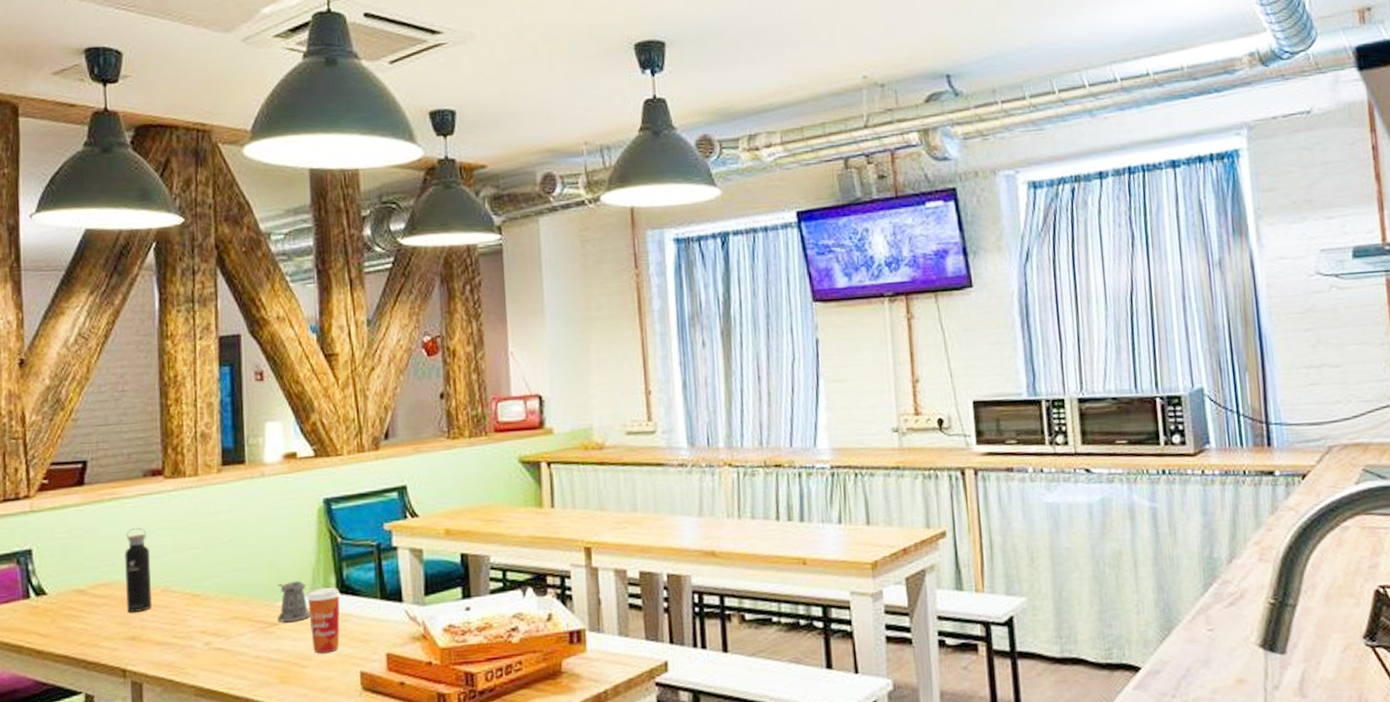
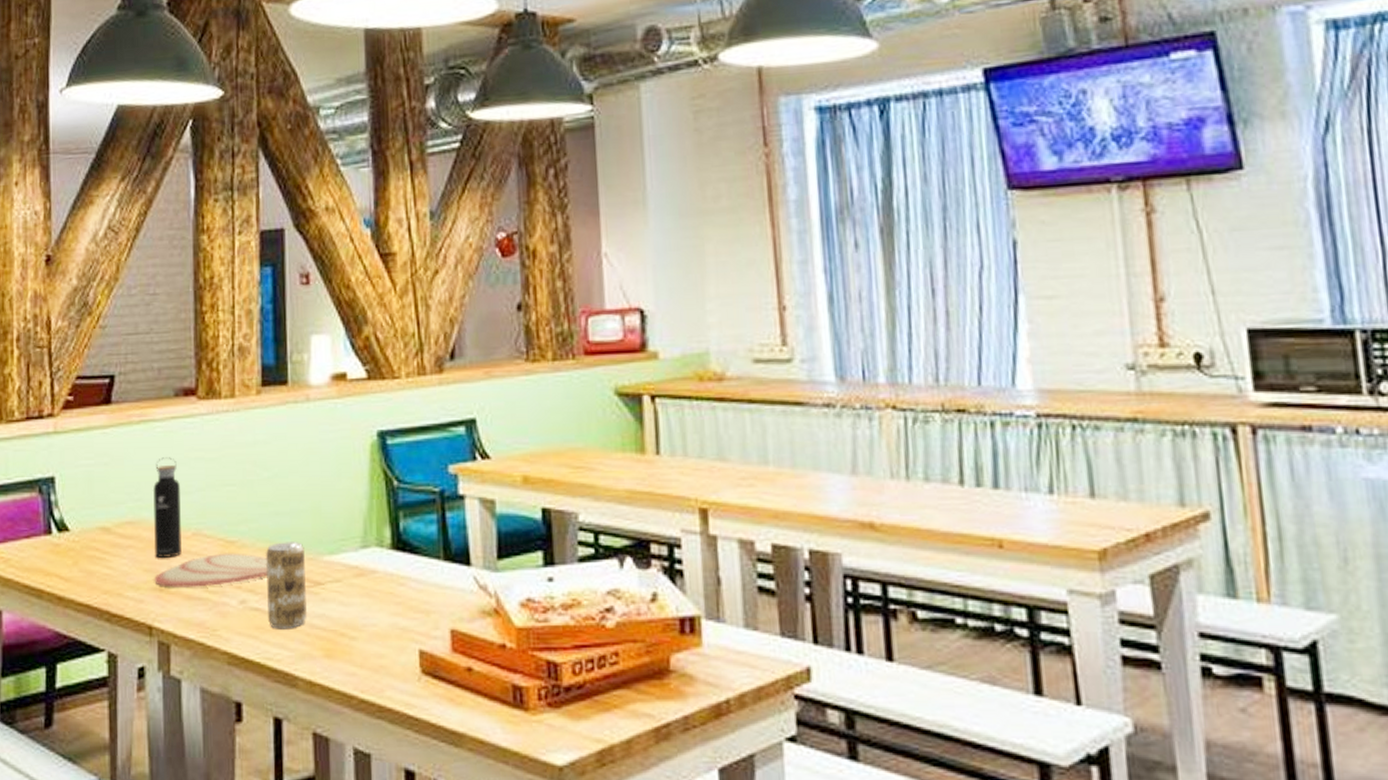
plate: none [127,604,230,636] -> present [154,553,268,587]
beverage can: none [226,592,264,664] -> present [265,542,307,629]
pepper shaker: present [277,580,310,622] -> none [322,531,361,581]
paper cup: present [307,587,341,654] -> none [357,542,397,624]

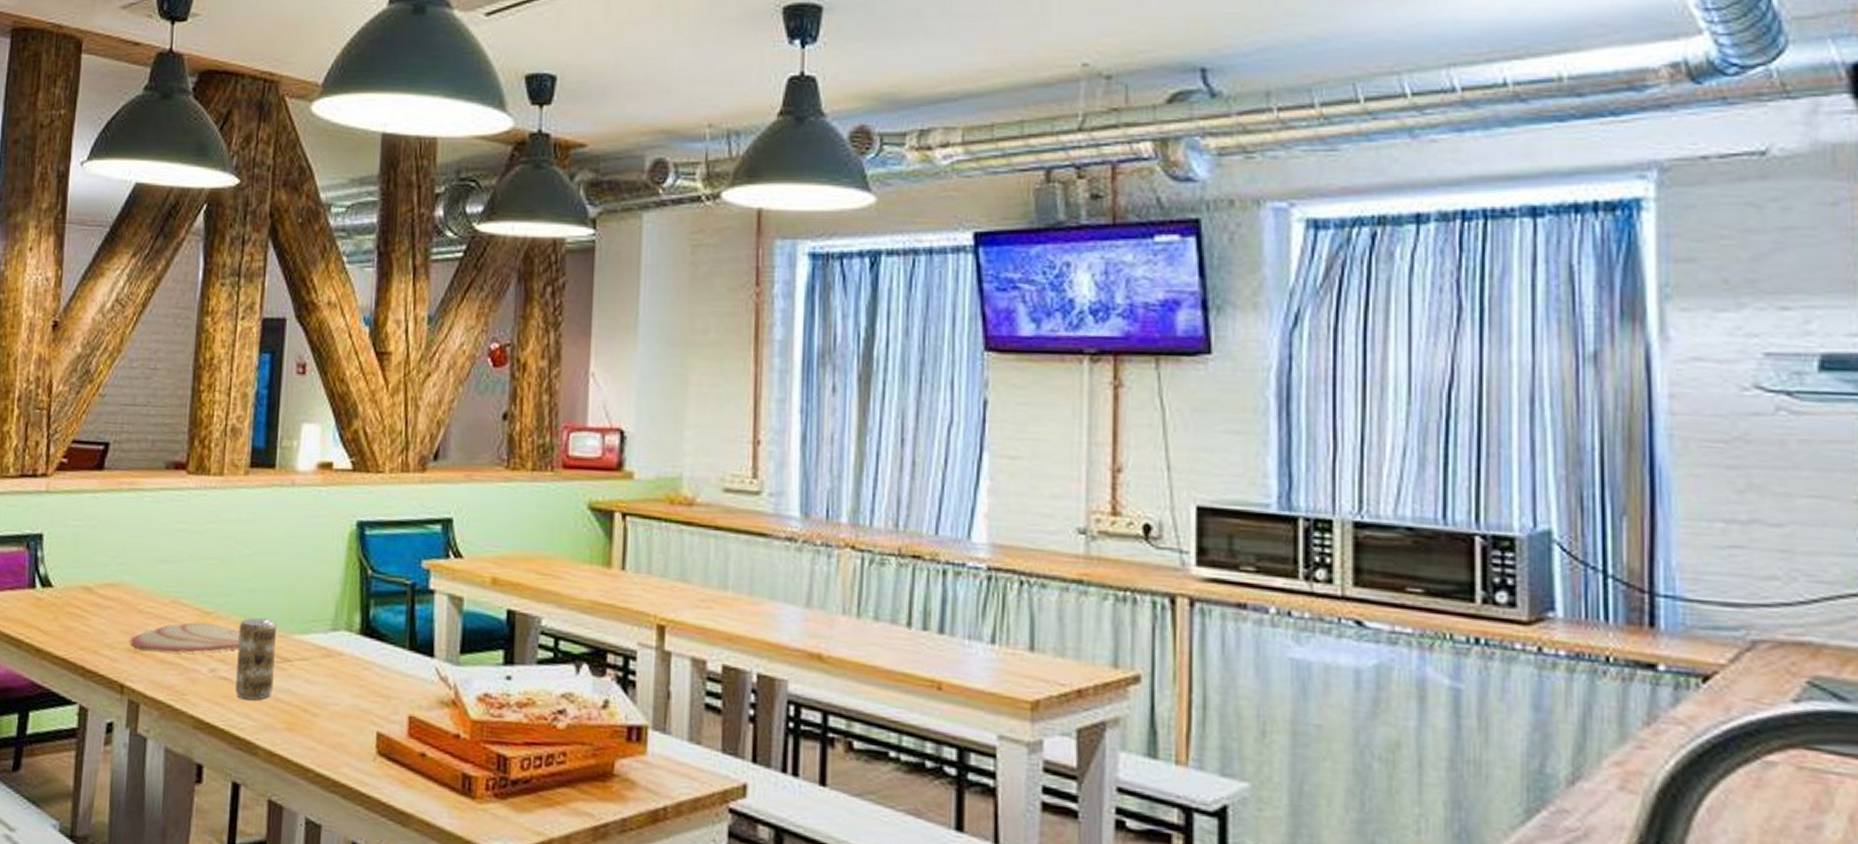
water bottle: present [152,457,182,558] -> none [133,526,163,622]

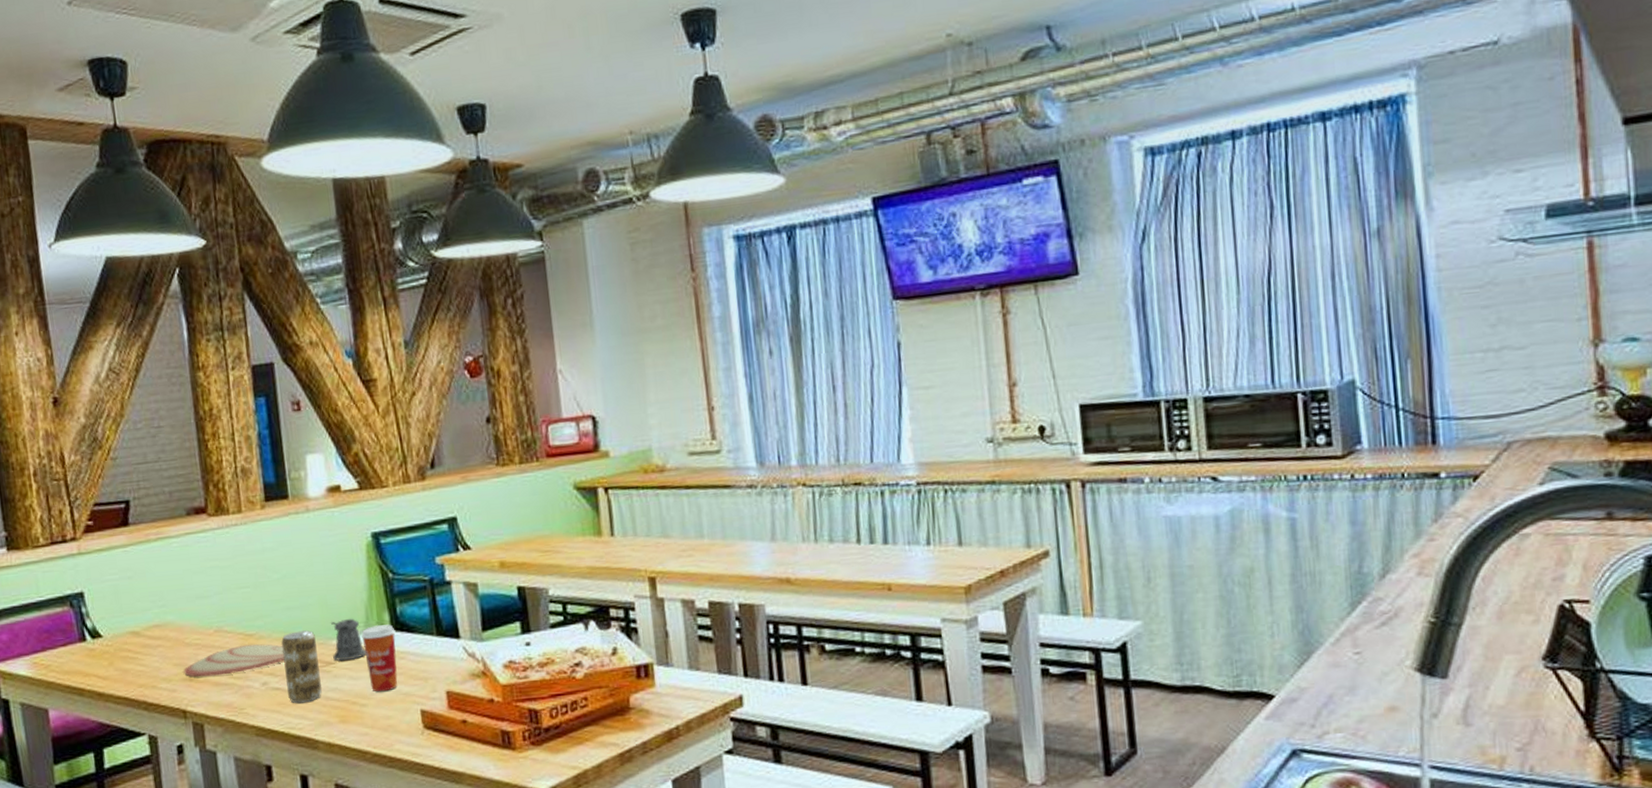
pepper shaker: none [291,612,328,660] -> present [330,618,366,661]
paper cup: none [326,626,365,704] -> present [361,624,398,692]

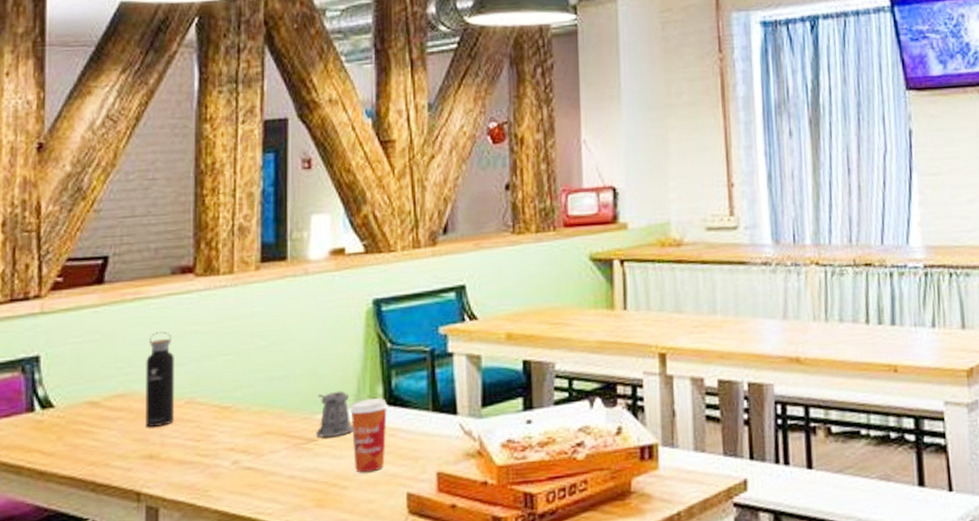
water bottle: none [174,567,206,653] -> present [145,331,174,427]
plate: present [184,644,285,677] -> none [144,417,262,454]
beverage can: present [281,630,322,704] -> none [259,403,299,485]

